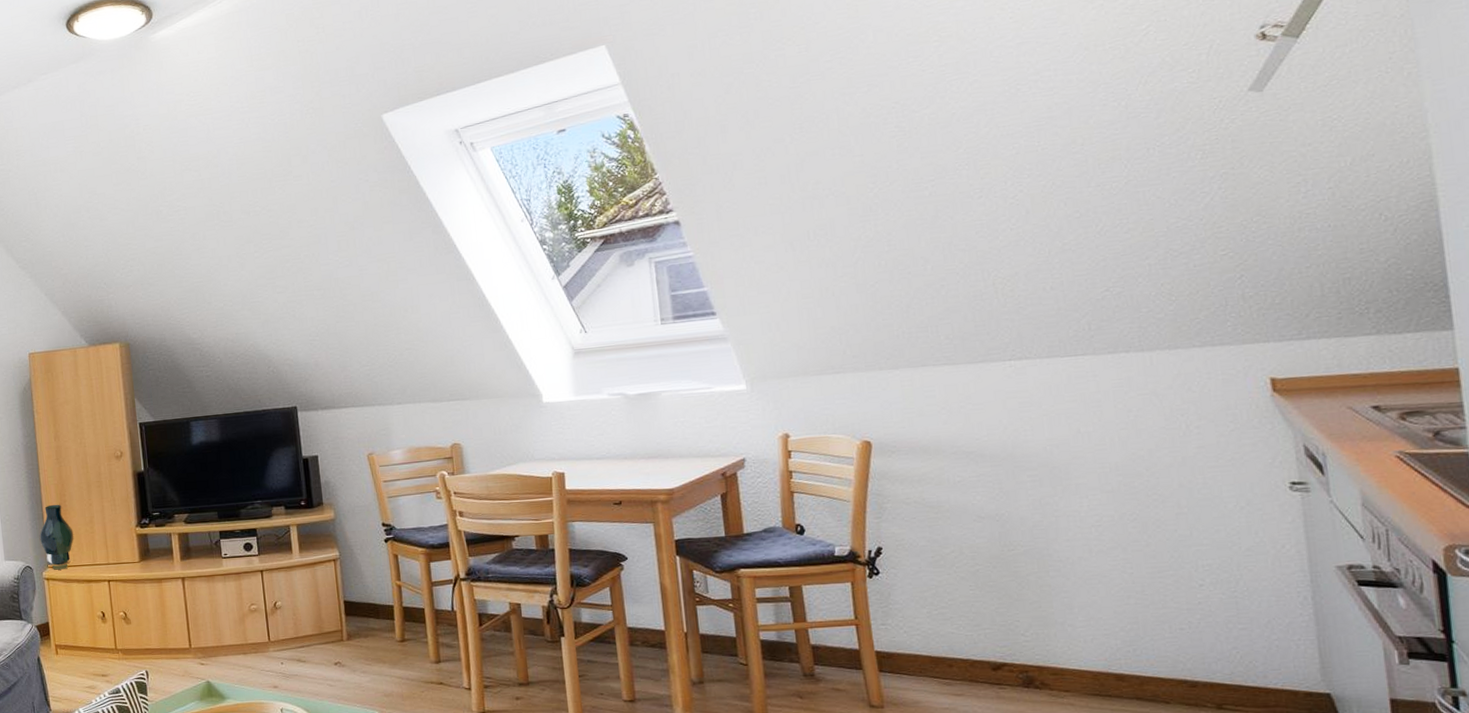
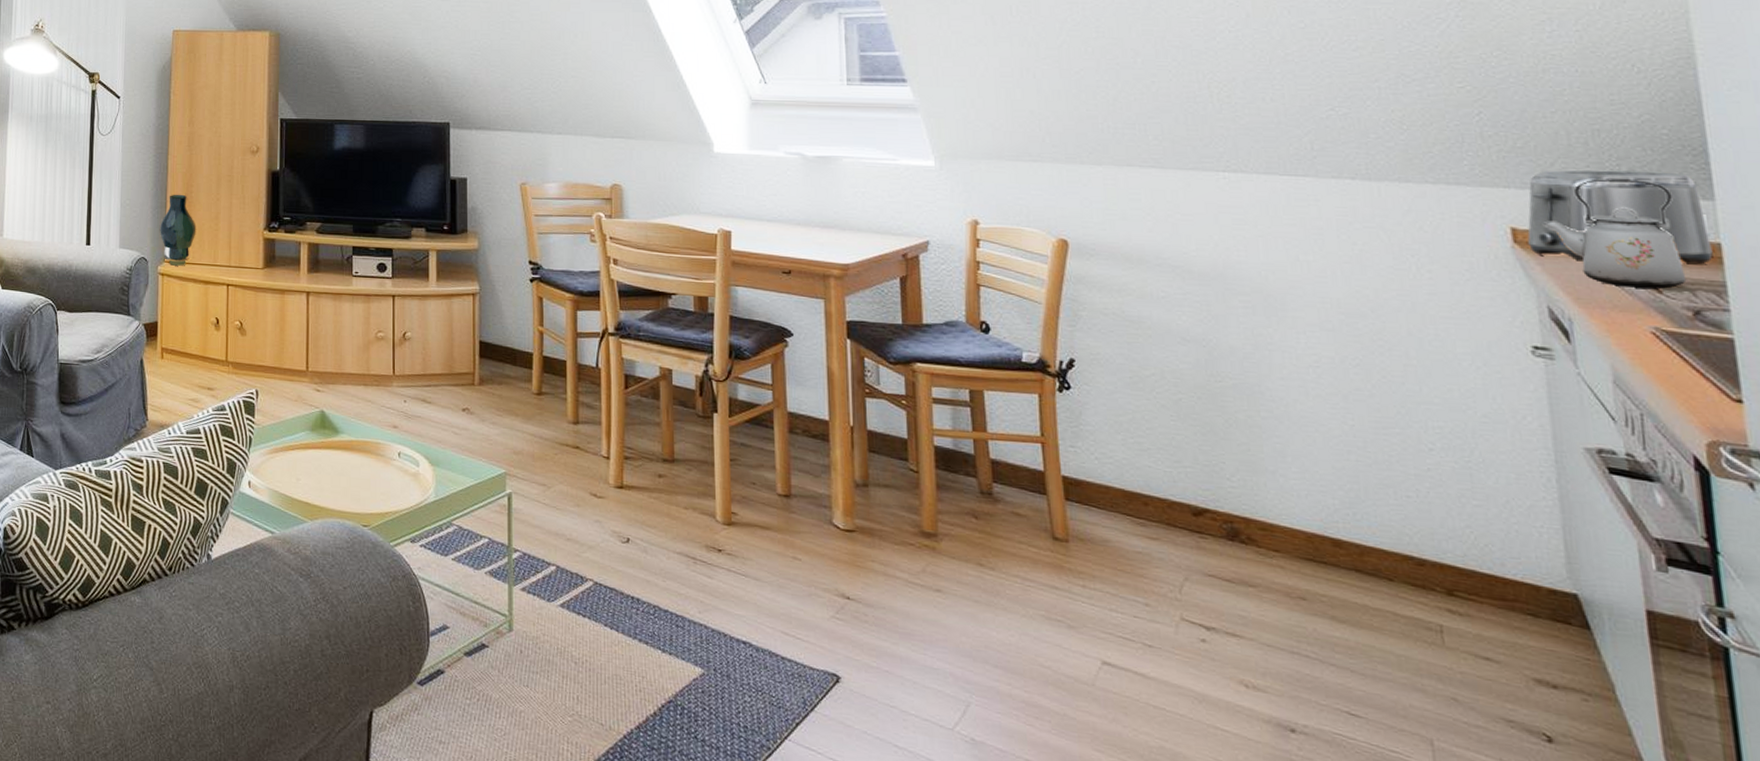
toaster: none [1285,309,1452,400] -> present [1527,170,1713,265]
kettle: none [1298,319,1428,419] -> present [1542,178,1687,289]

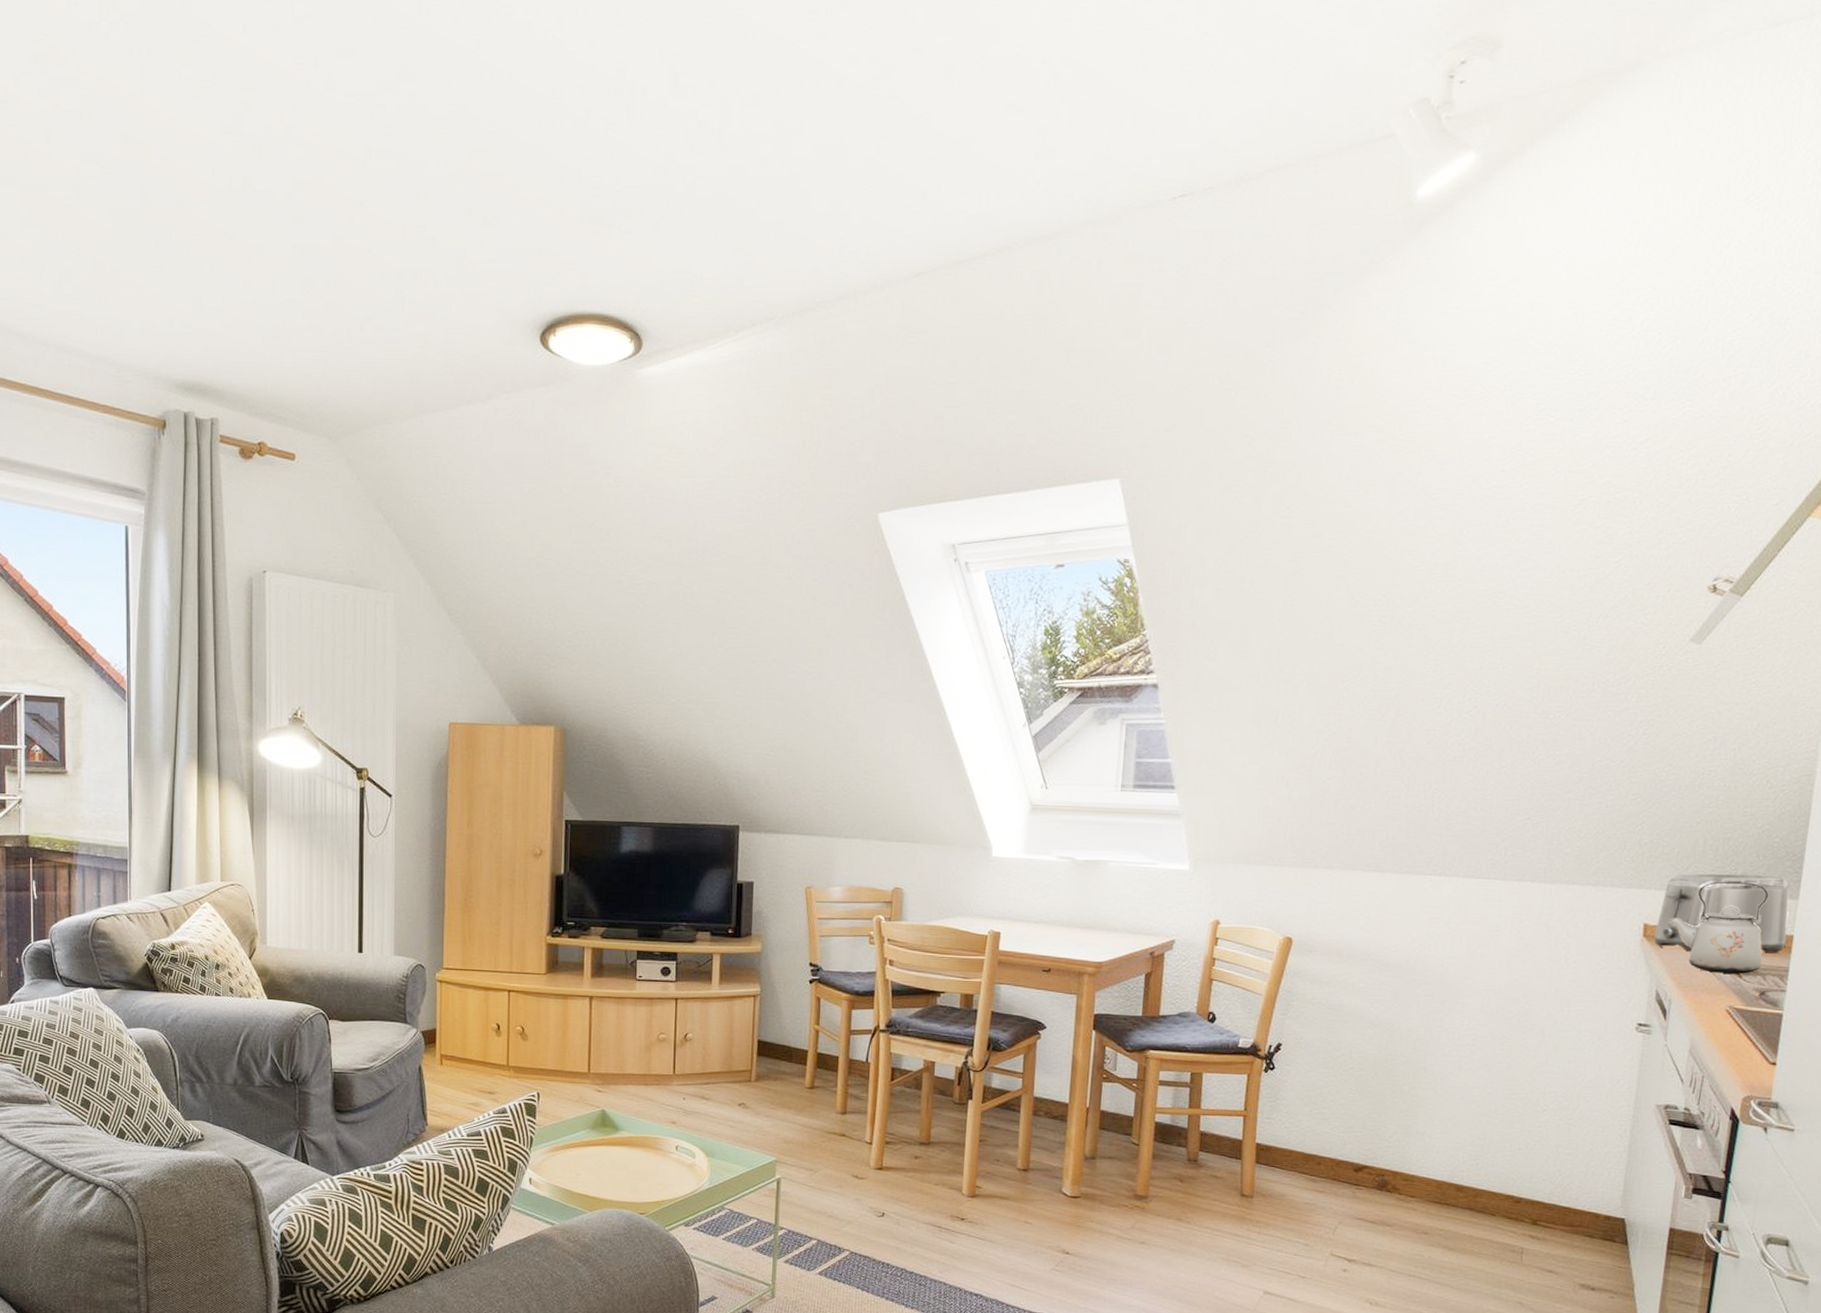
vase: present [159,194,196,266] -> none [436,899,476,973]

